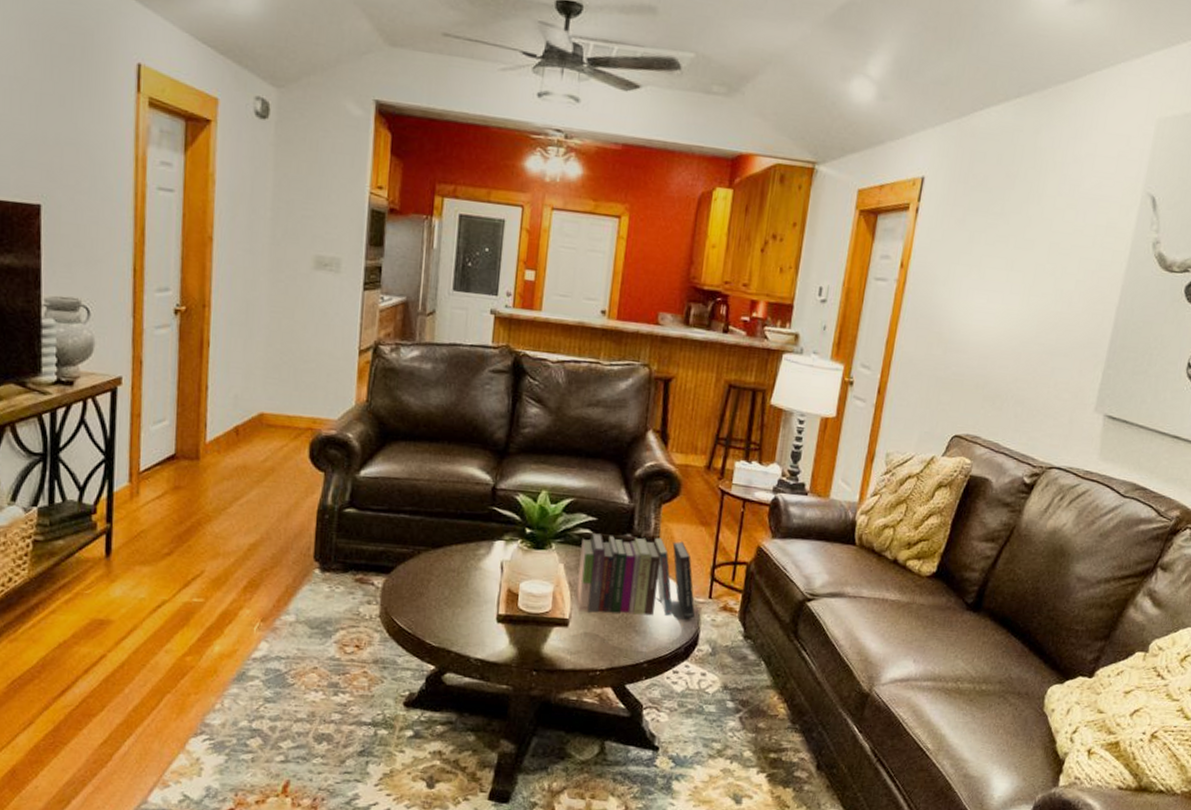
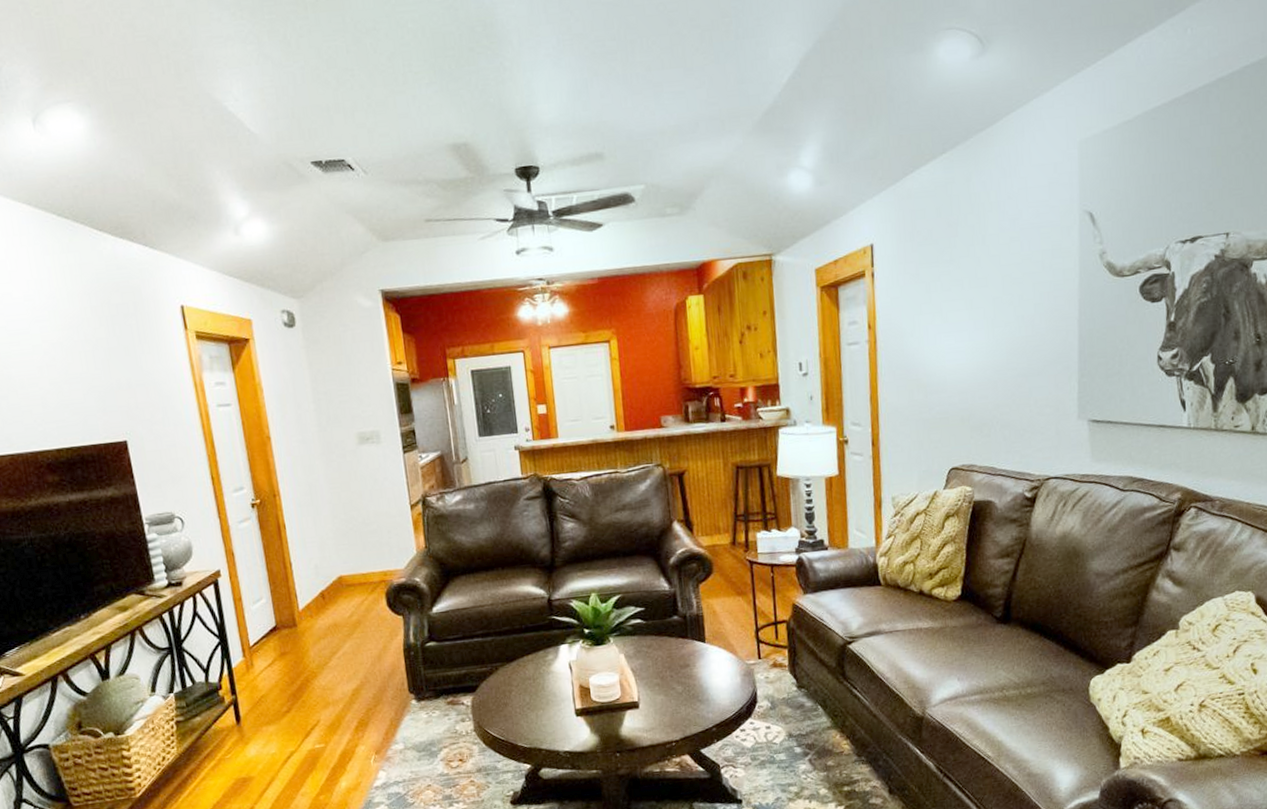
books: present [576,533,696,619] -> none [635,613,750,693]

